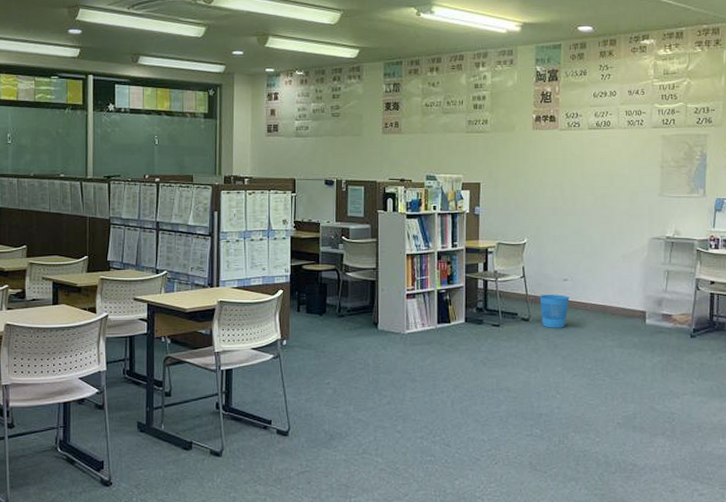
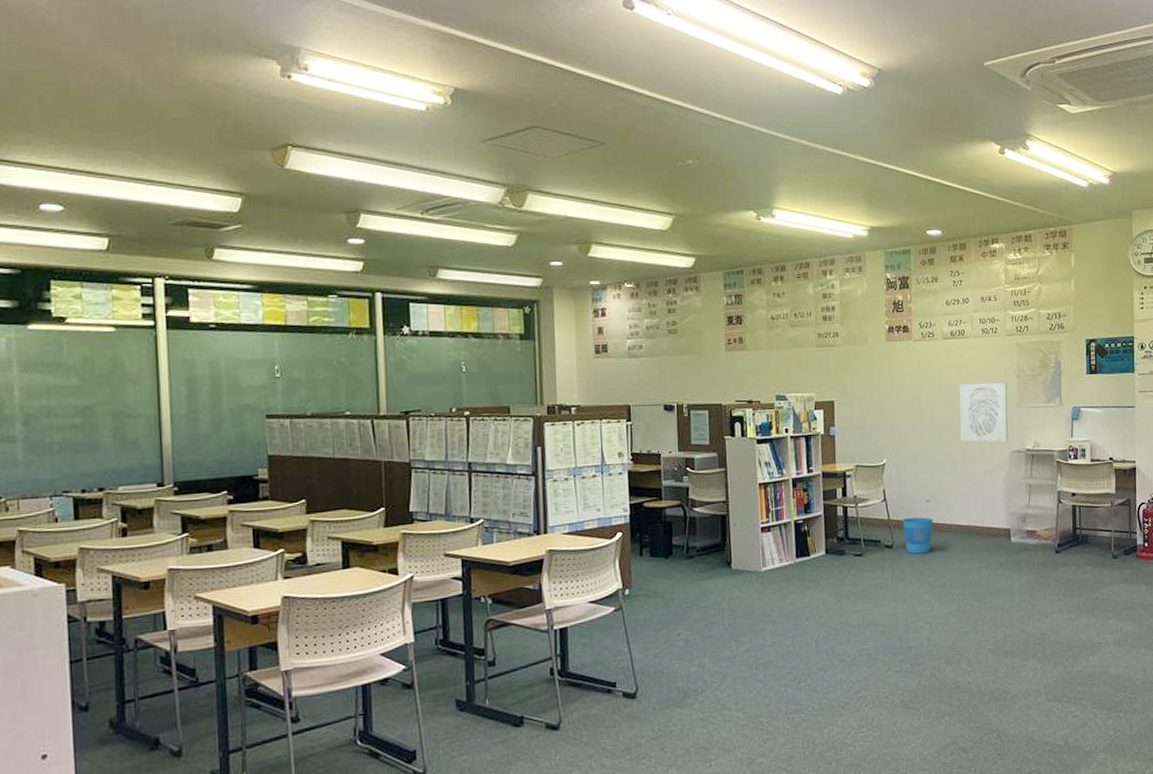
wall art: none [601,171,651,229] -> present [959,382,1009,443]

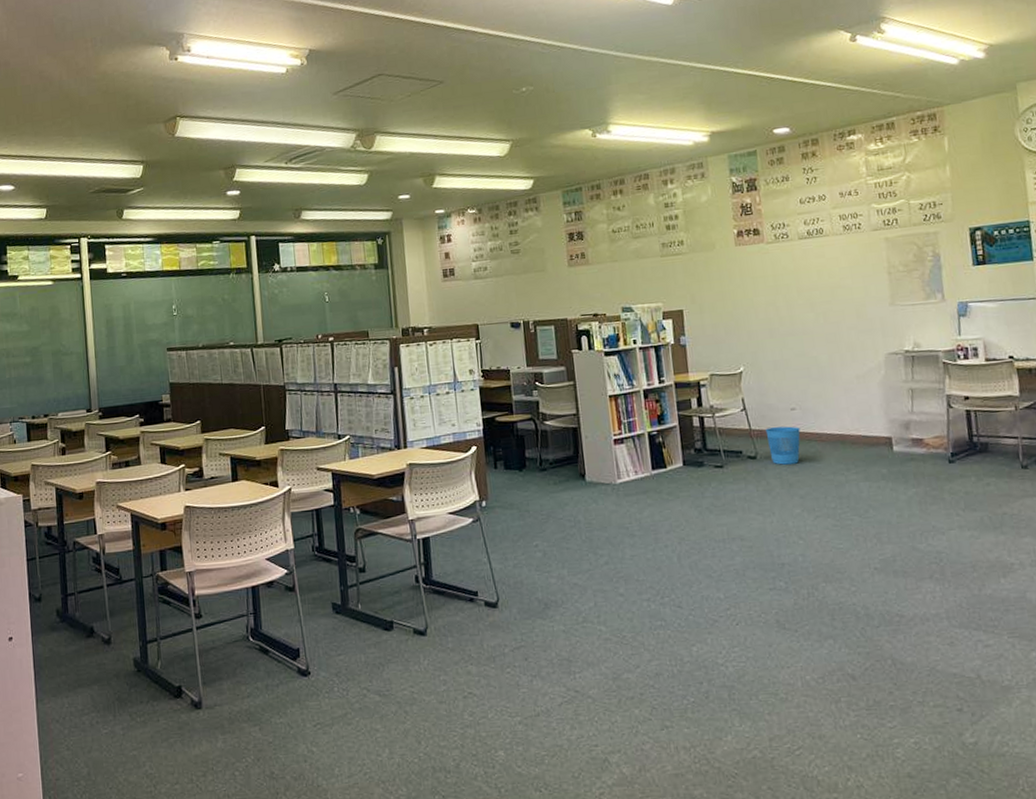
wall art: present [959,382,1009,443] -> none [821,279,883,346]

